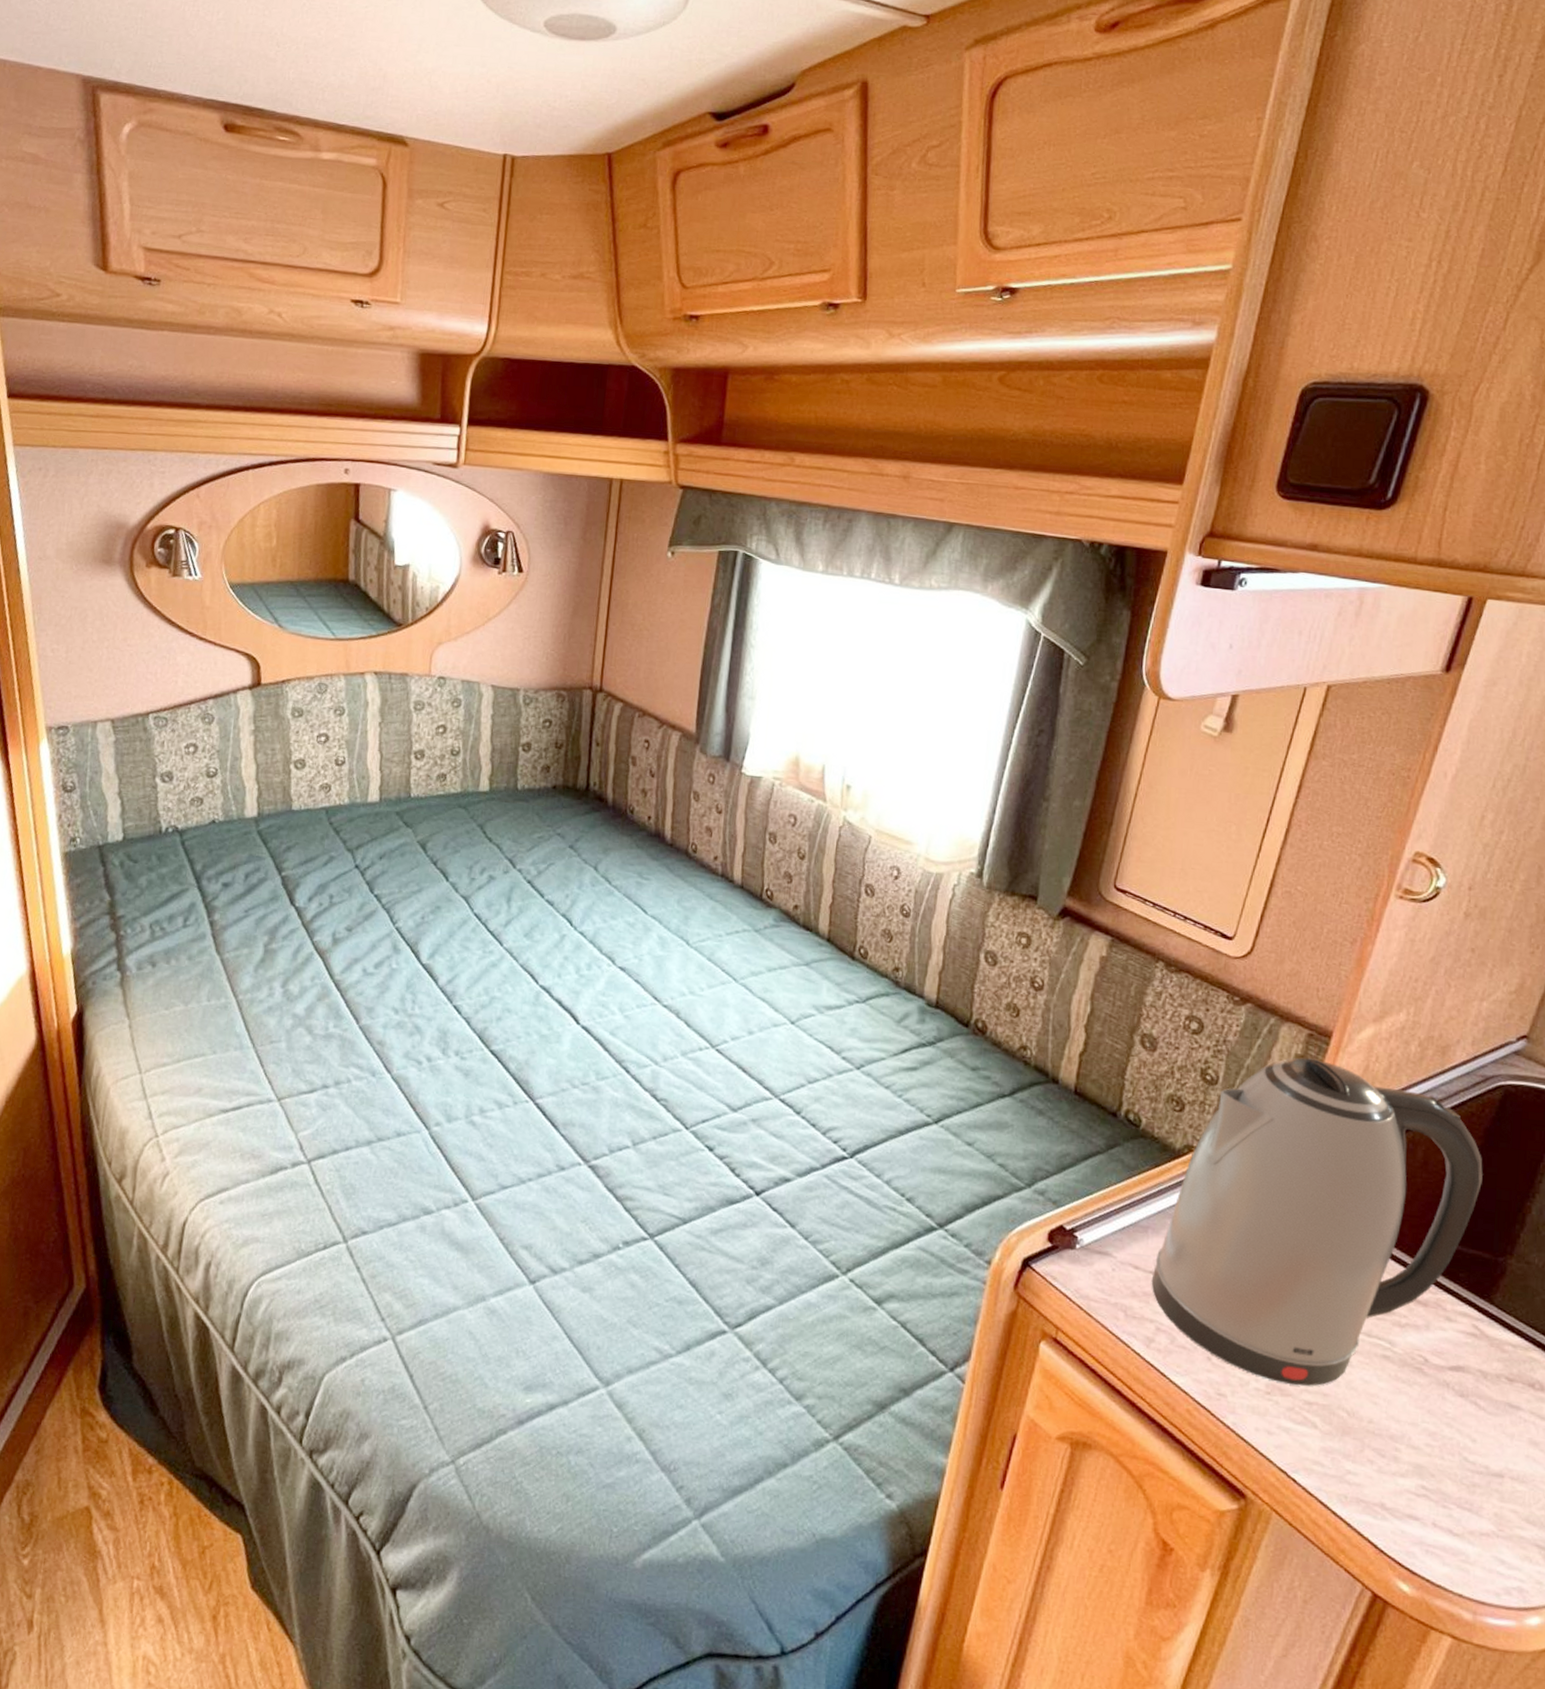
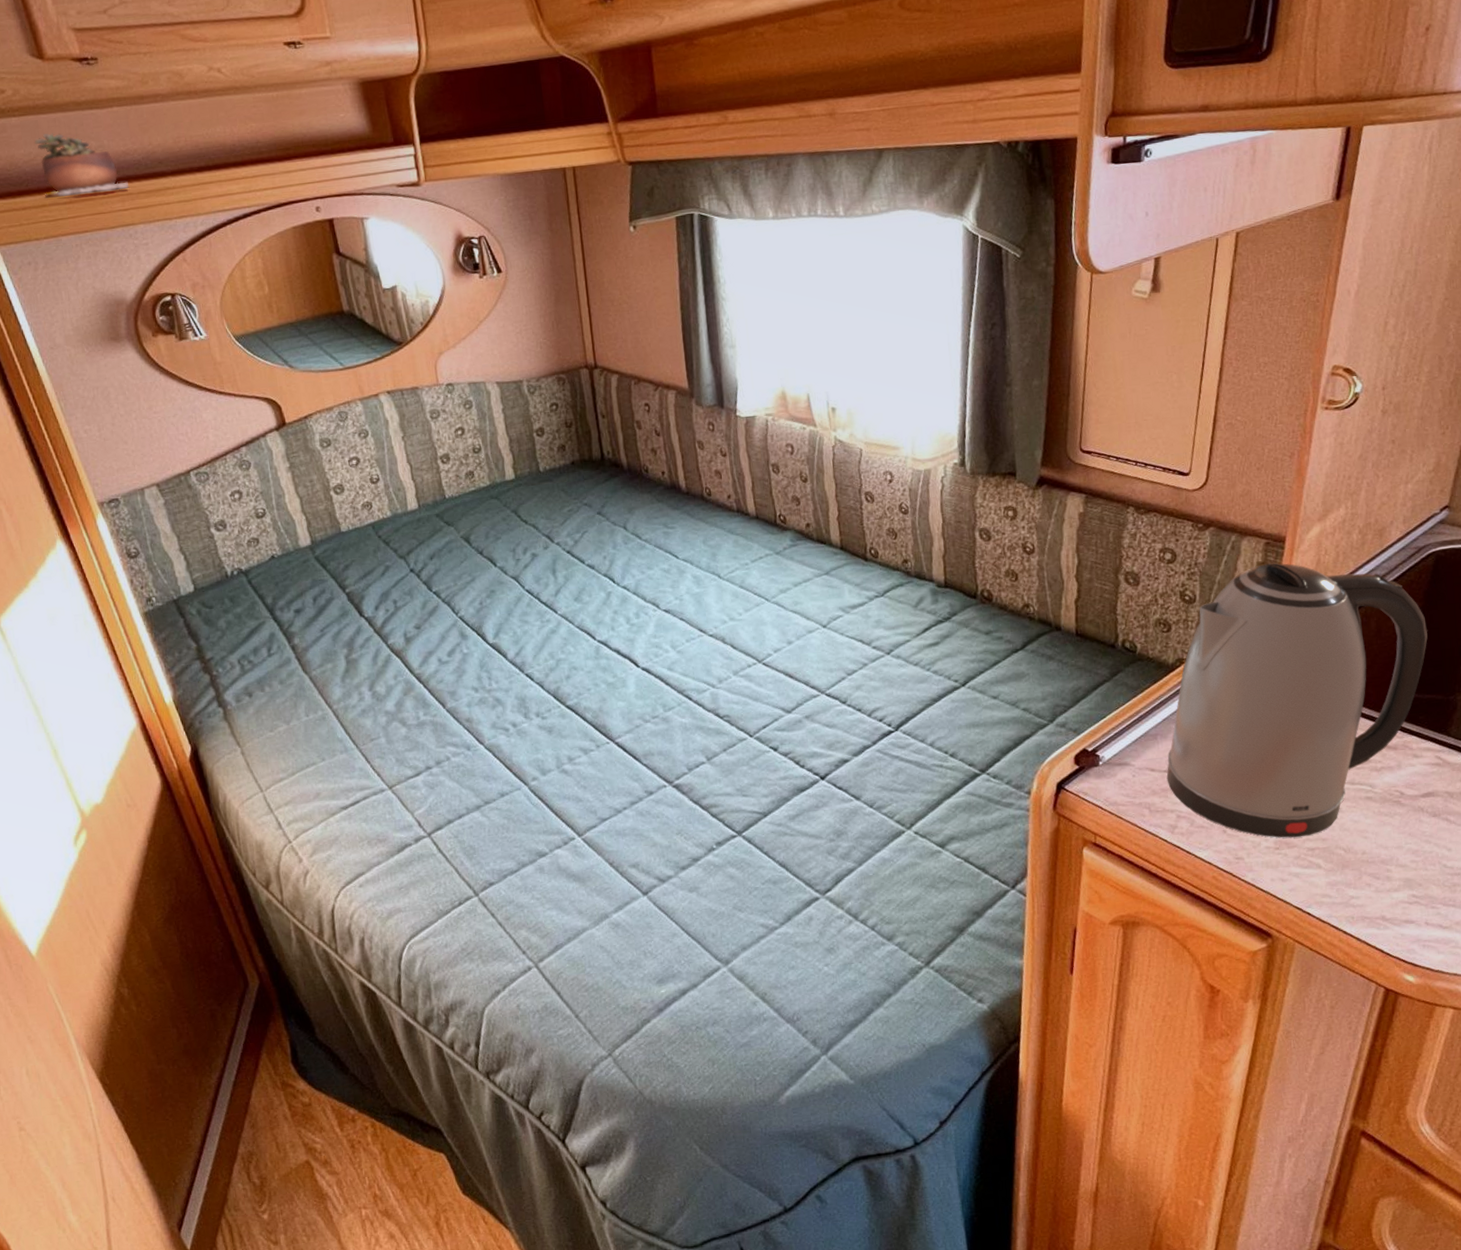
succulent plant: none [72,344,161,414] -> present [35,133,130,198]

